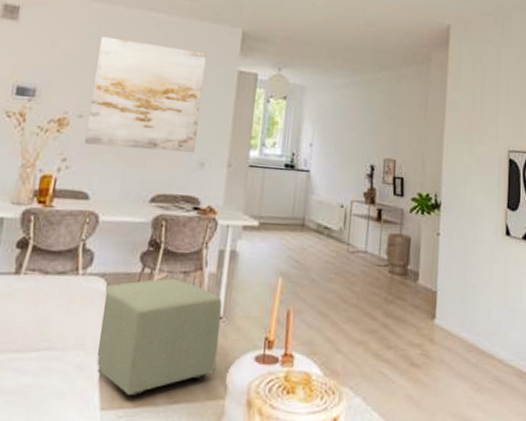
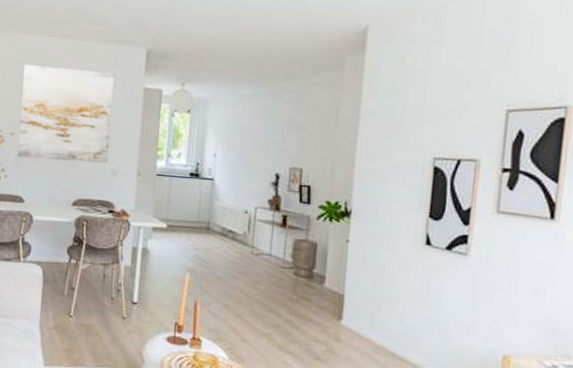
ottoman: present [97,278,222,397] -> none [39,268,137,359]

